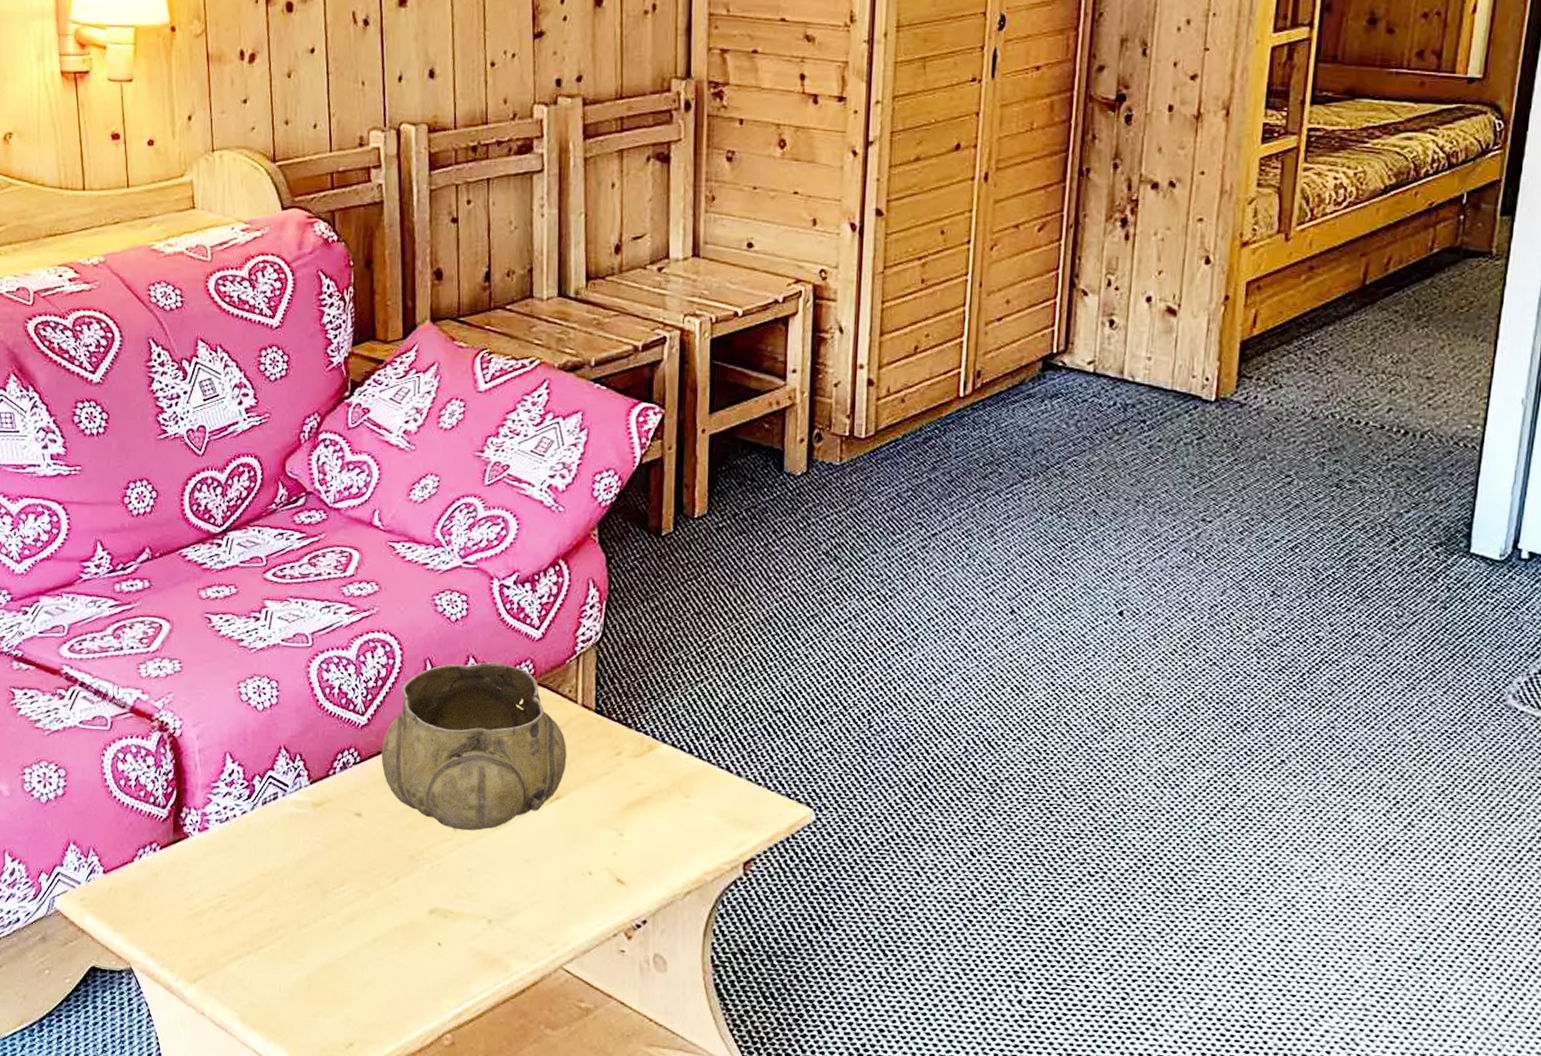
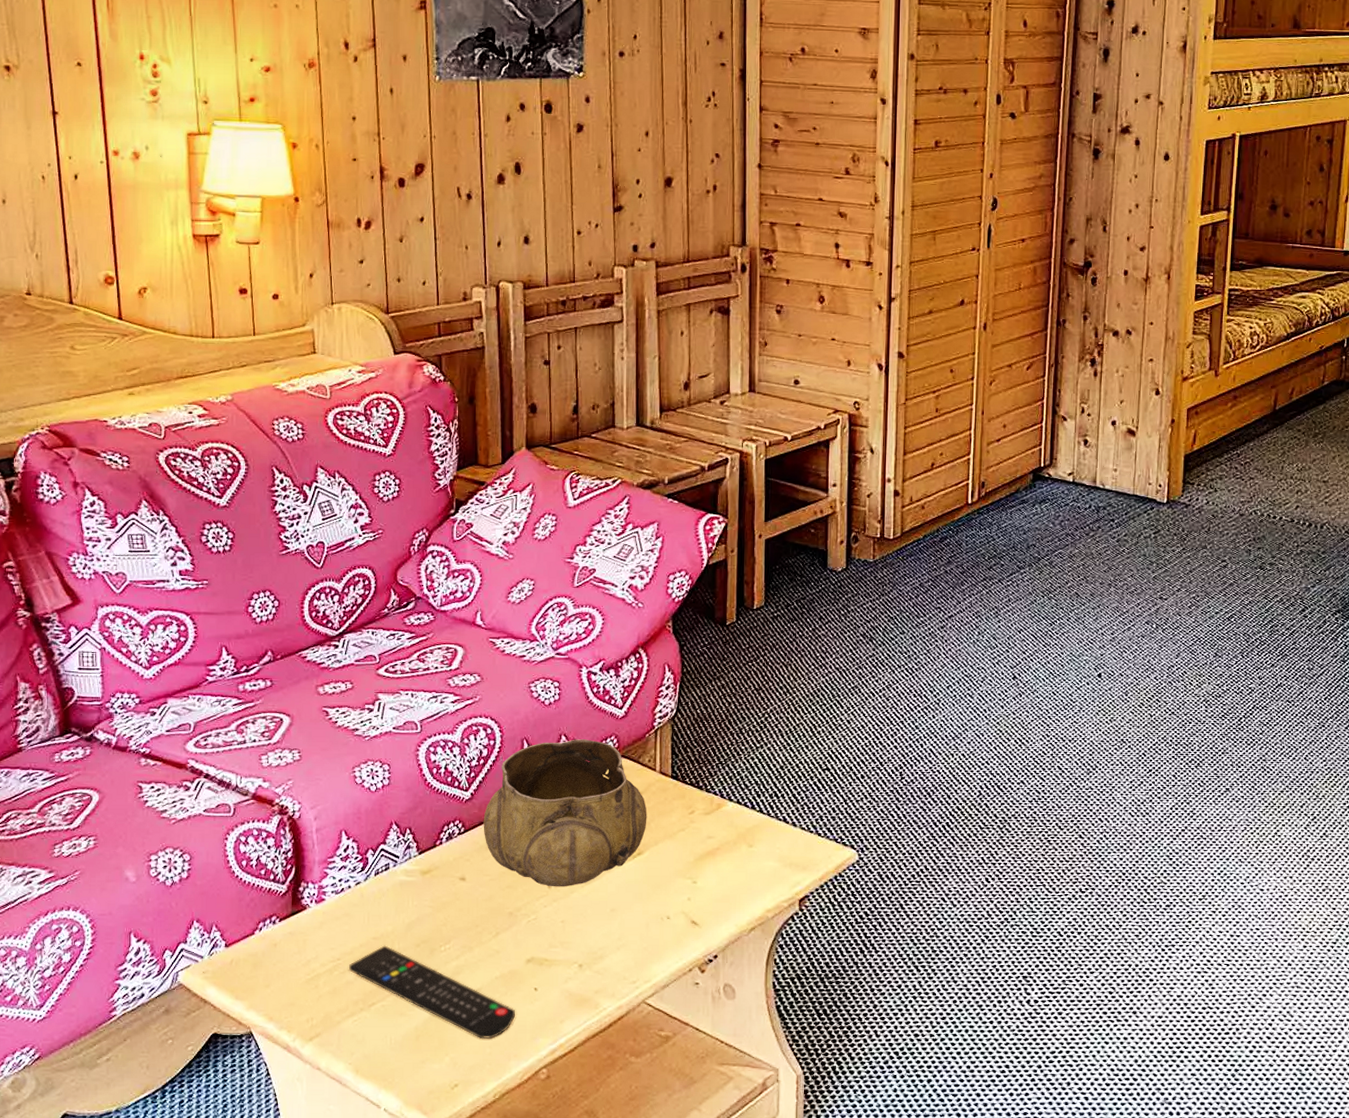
remote control: none [235,883,417,996] -> present [349,945,516,1039]

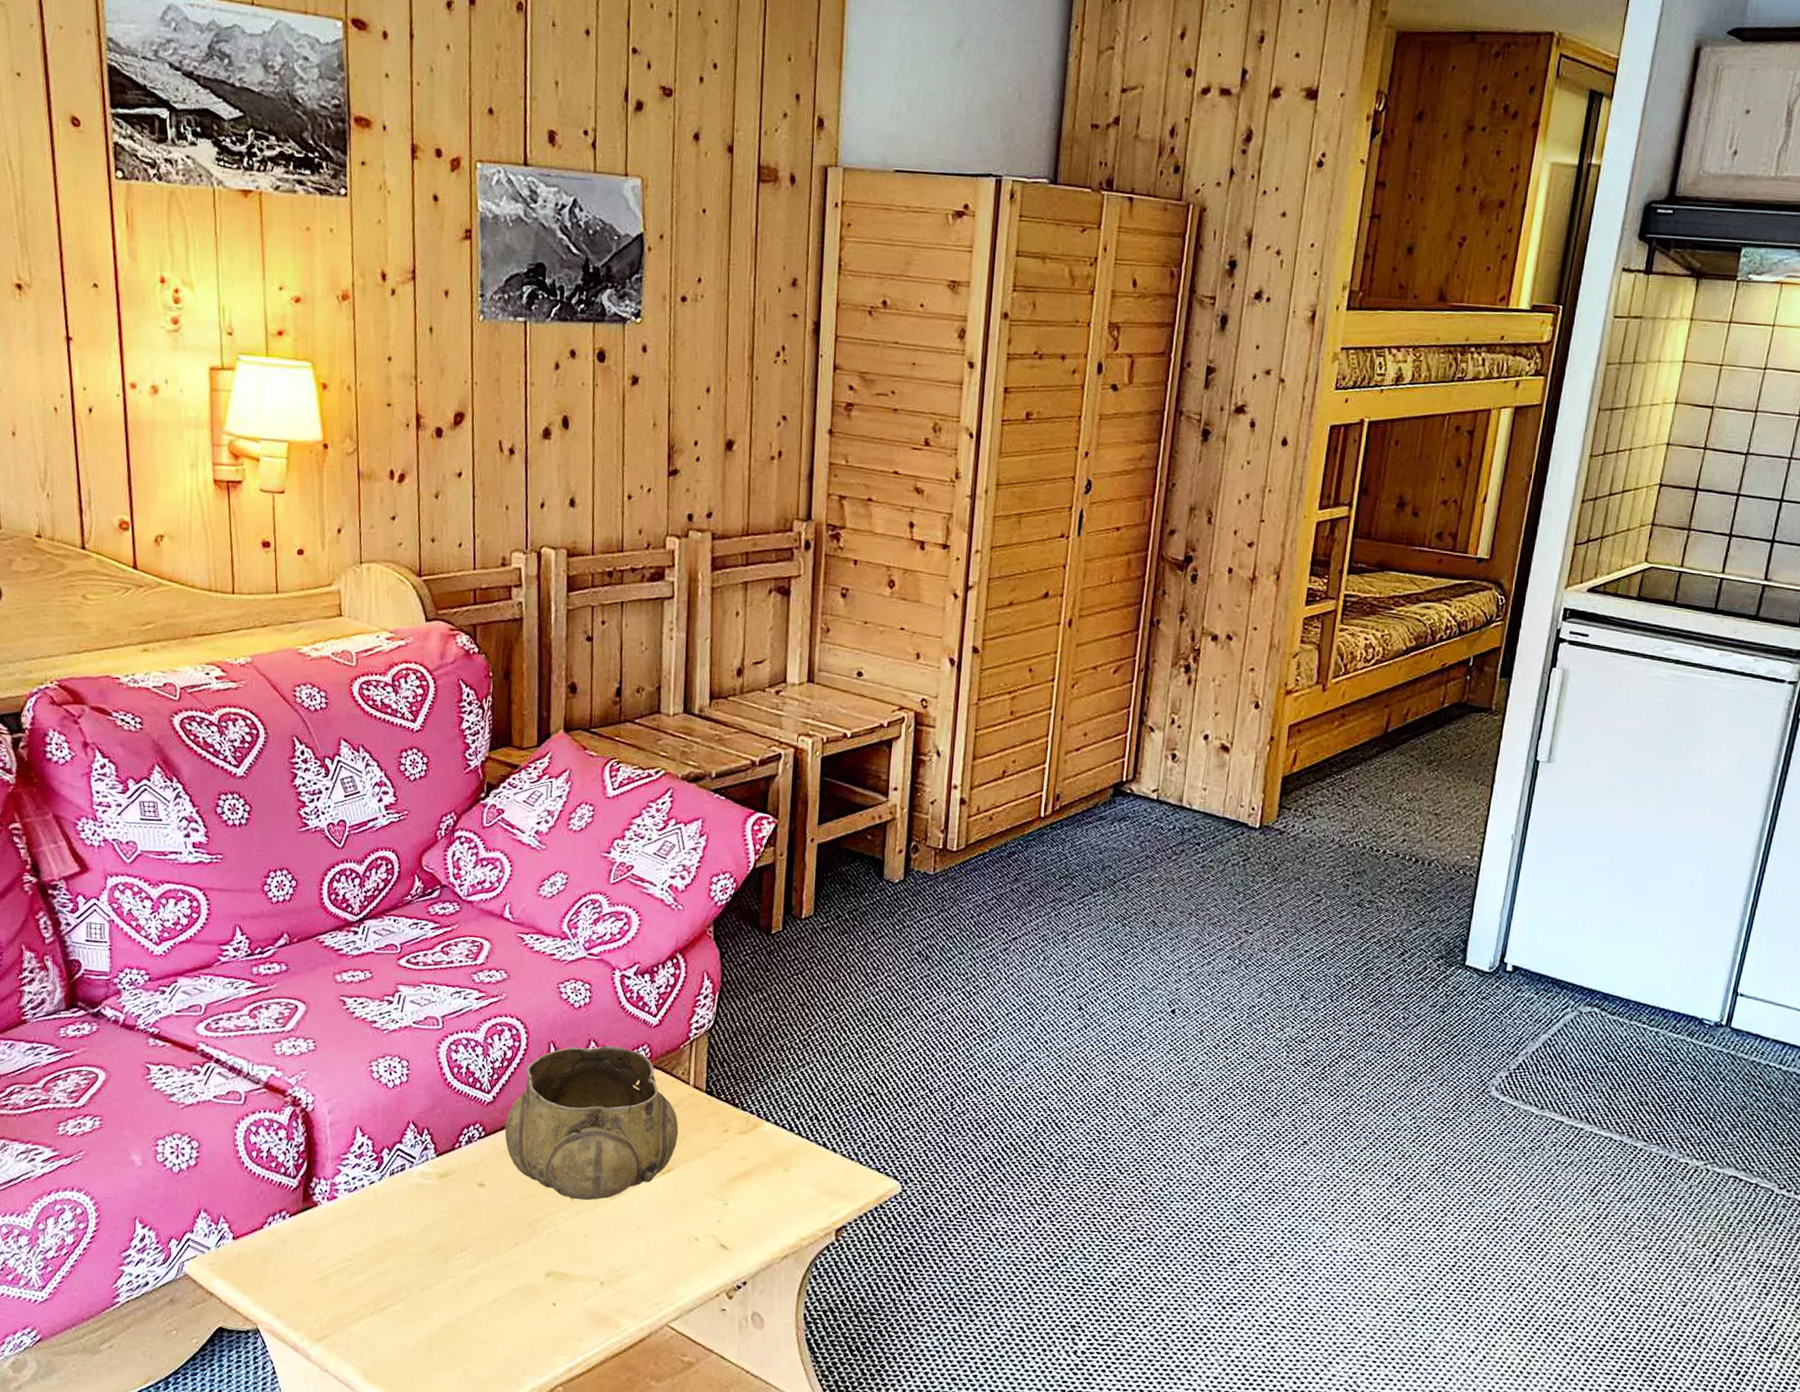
remote control: present [349,945,516,1039] -> none [360,1248,533,1352]

